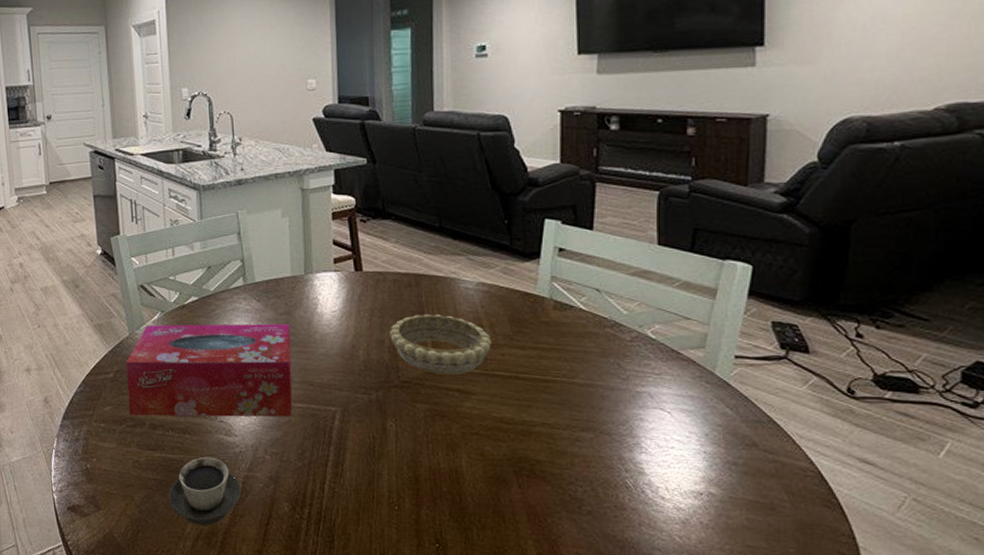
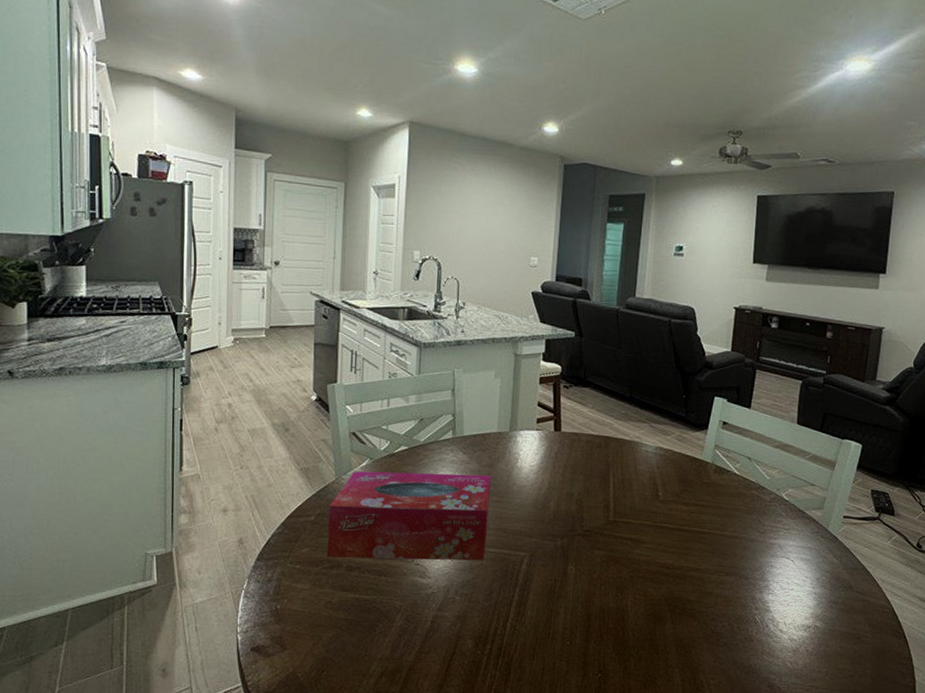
cup: present [169,457,242,526] -> none [357,597,430,663]
decorative bowl: present [390,313,491,374] -> none [578,471,662,526]

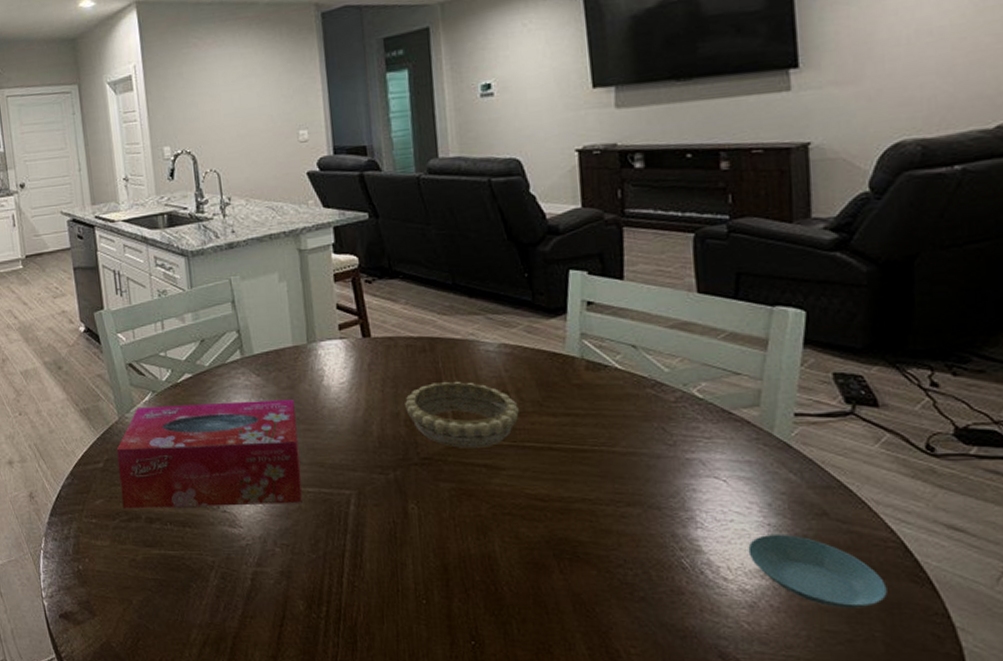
decorative bowl: none [578,471,662,526] -> present [405,380,519,448]
saucer: none [799,600,879,653] -> present [748,534,887,608]

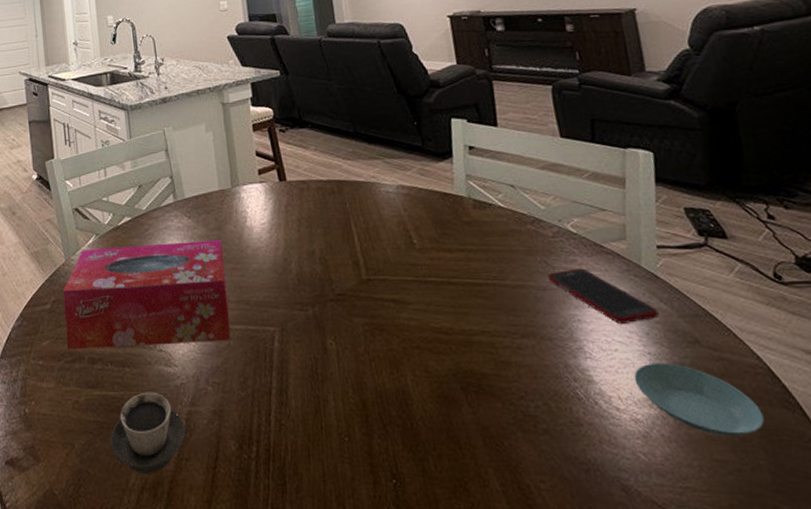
cup: none [170,552,251,630] -> present [110,392,186,474]
decorative bowl: present [405,380,519,448] -> none [319,220,420,284]
cell phone: none [664,435,786,494] -> present [548,268,659,324]

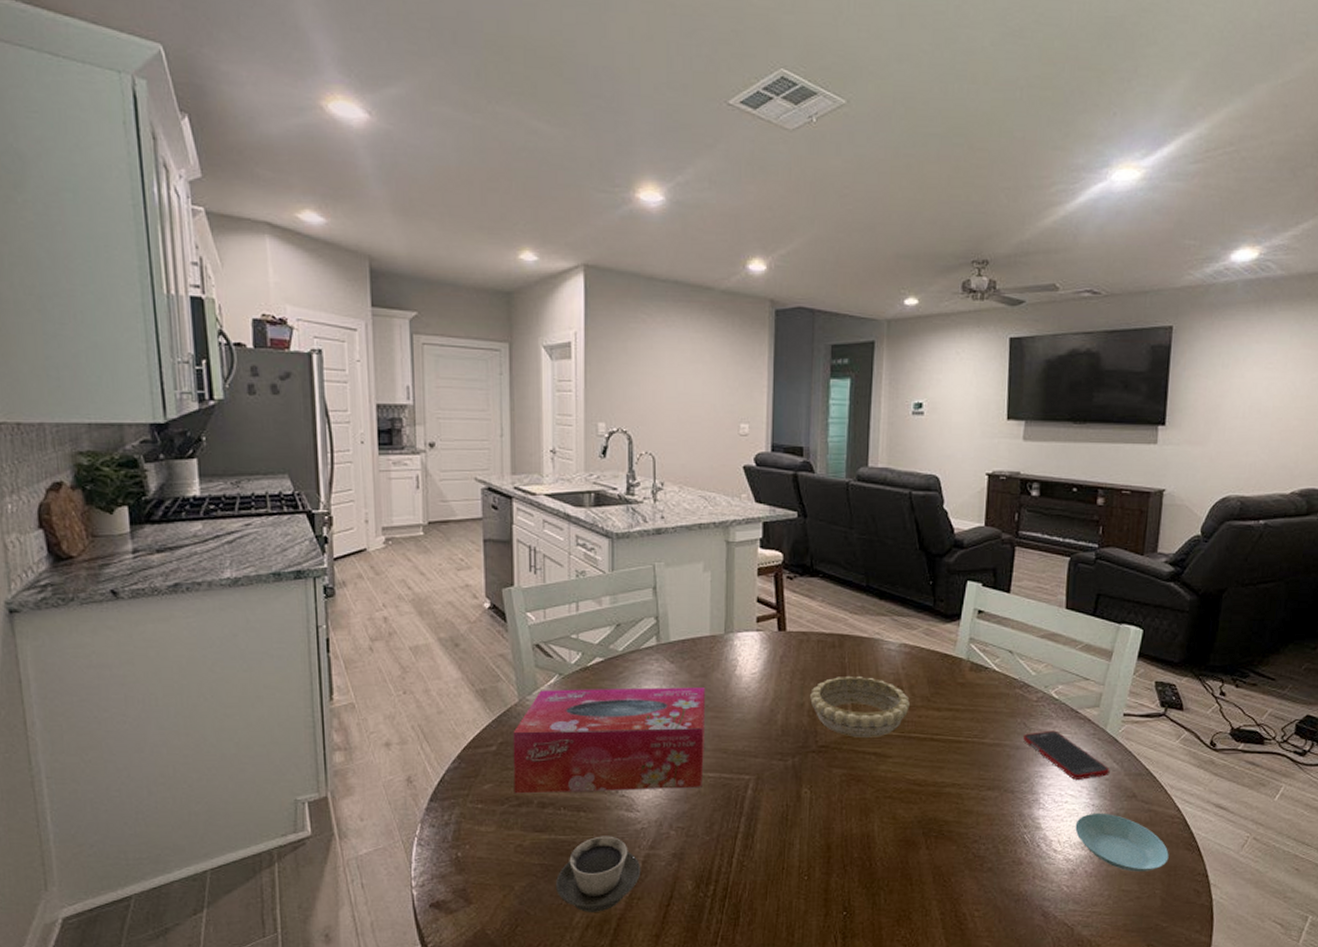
decorative bowl: none [319,220,420,284] -> present [810,675,910,737]

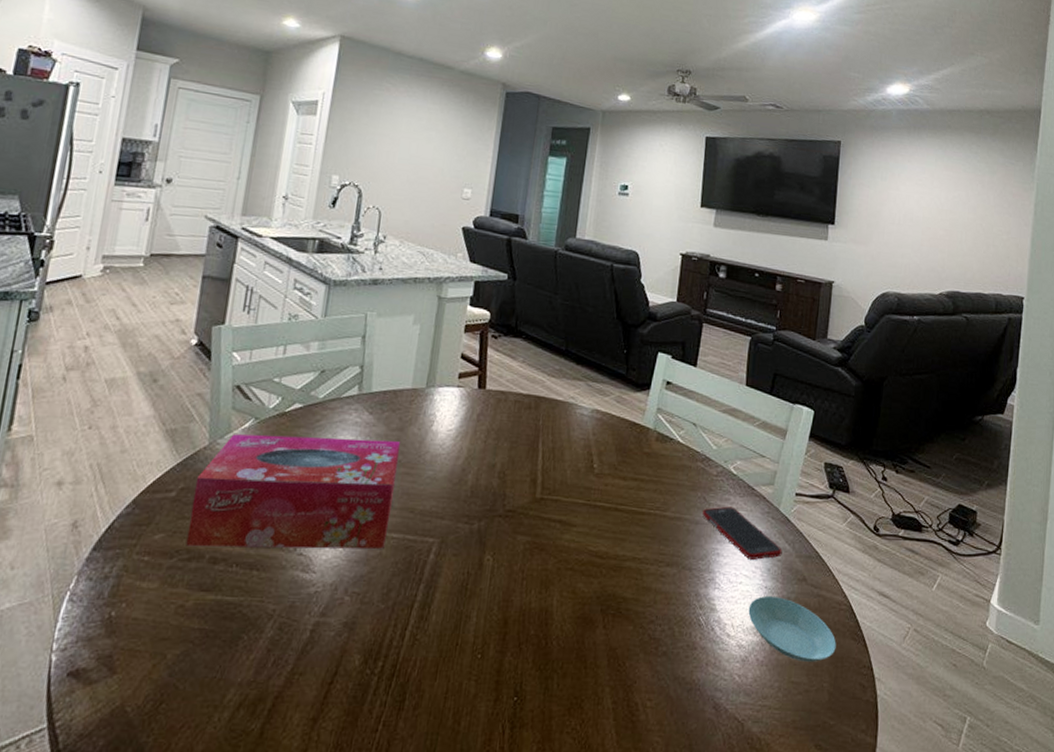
cup: present [556,836,641,912] -> none [212,599,309,689]
decorative bowl: present [810,675,910,737] -> none [502,438,598,504]

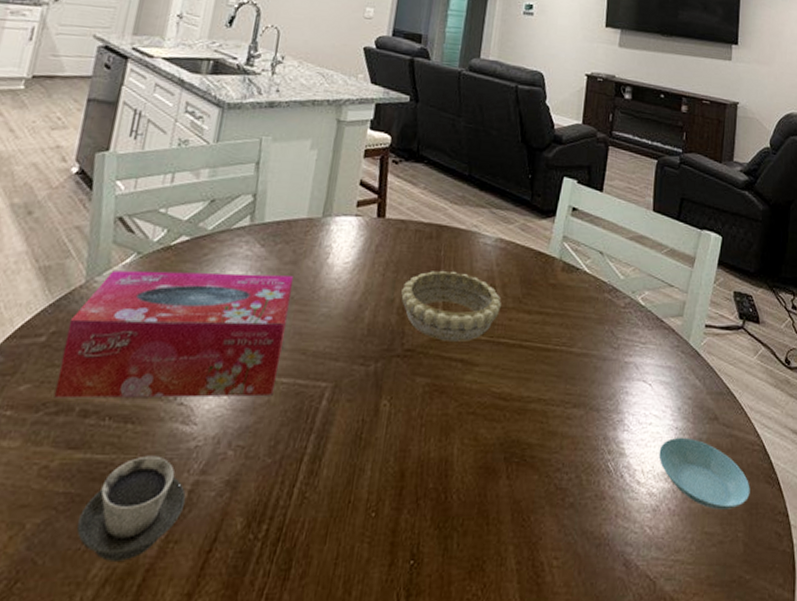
cup: none [212,599,309,689] -> present [77,455,186,561]
decorative bowl: none [502,438,598,504] -> present [401,270,501,342]
cell phone: present [703,506,782,560] -> none [610,340,693,398]

